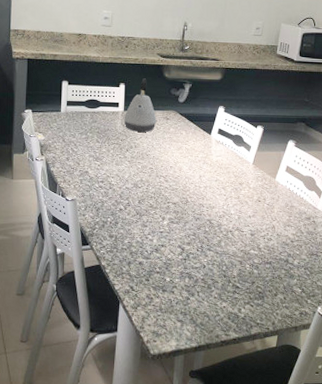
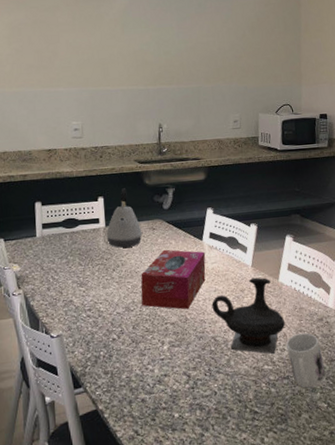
tissue box: none [149,138,212,194] -> present [140,249,206,310]
teapot: none [211,174,276,242] -> present [212,277,286,355]
mug: none [273,228,305,274] -> present [286,333,327,388]

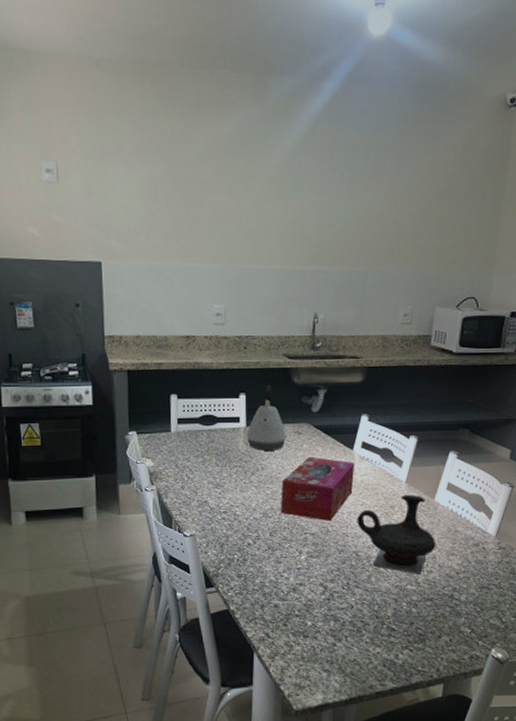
mug: present [286,333,327,388] -> none [435,557,475,612]

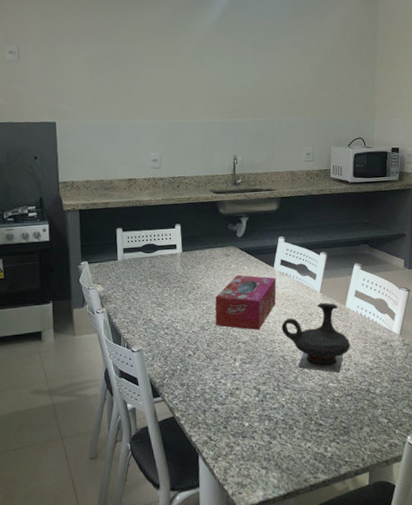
kettle: present [246,385,286,451] -> none [183,216,217,272]

